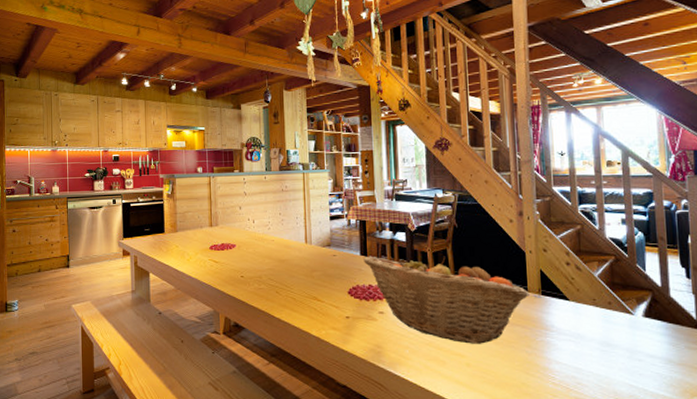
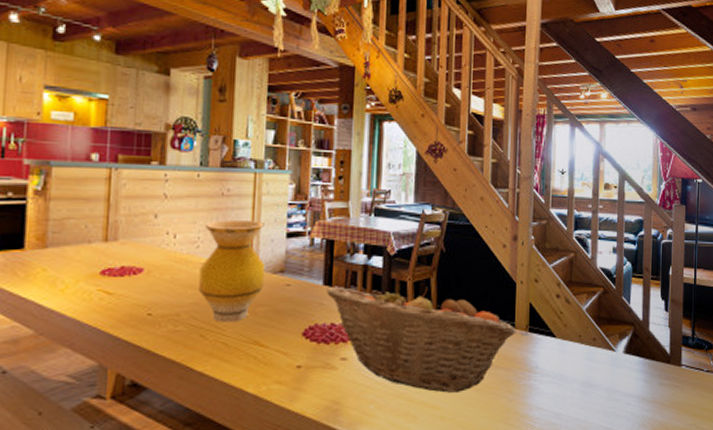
vase: none [272,208,317,283] -> present [199,220,266,322]

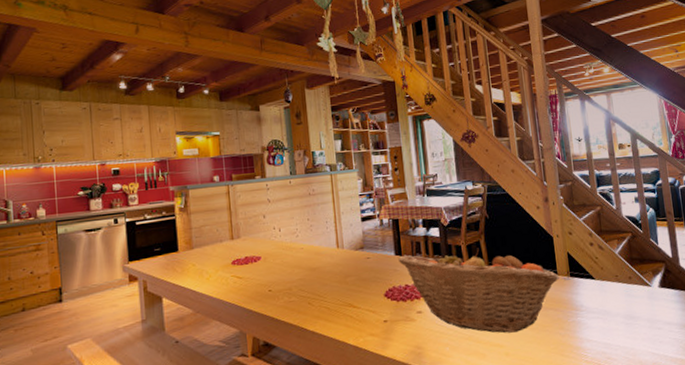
vase: present [199,220,266,322] -> none [299,211,350,292]

